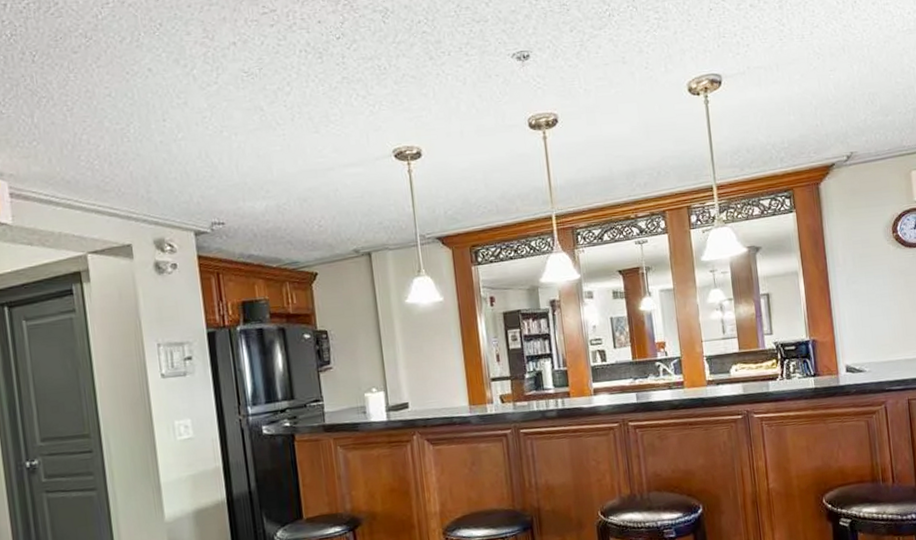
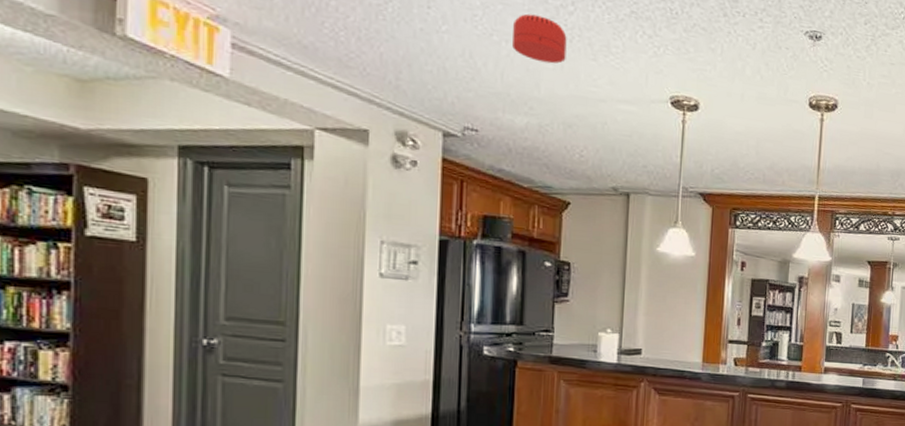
smoke detector: none [239,103,291,146] -> present [512,13,567,64]

